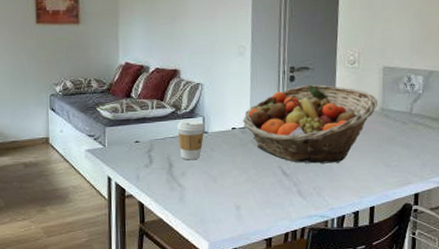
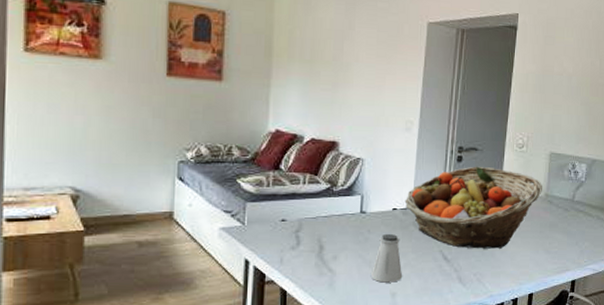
coffee cup: present [177,119,205,160] -> none [331,197,363,243]
saltshaker: none [216,151,246,197] -> present [371,233,403,283]

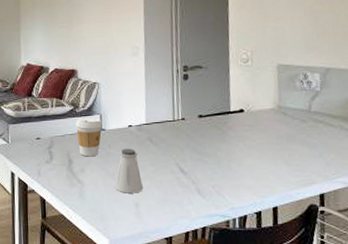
coffee cup: none [331,197,363,243] -> present [76,117,102,157]
fruit basket: present [404,166,542,249] -> none [138,82,274,162]

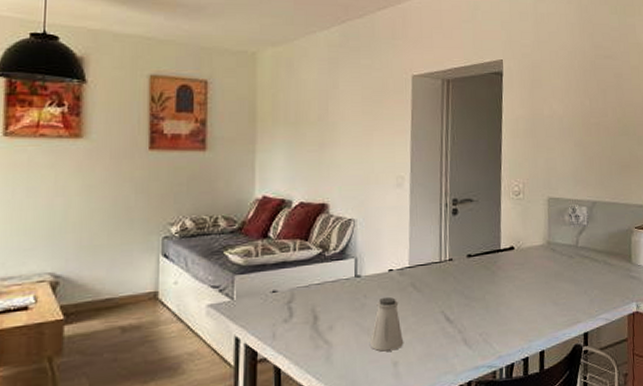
coffee cup: present [76,117,102,157] -> none [324,261,357,311]

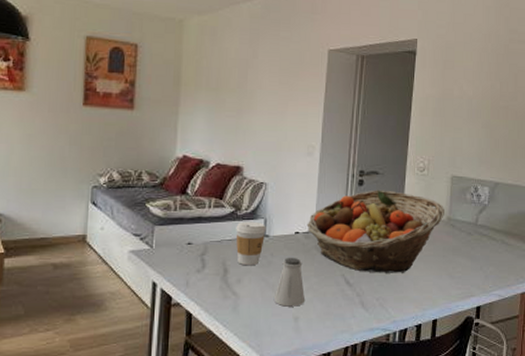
coffee cup: none [324,261,357,311] -> present [236,221,266,266]
fruit basket: none [400,217,544,307] -> present [306,190,444,273]

